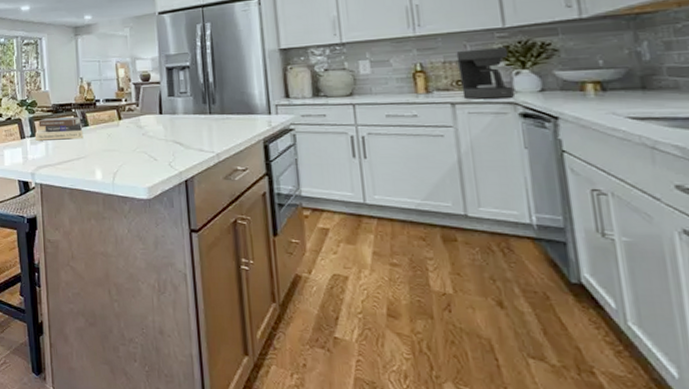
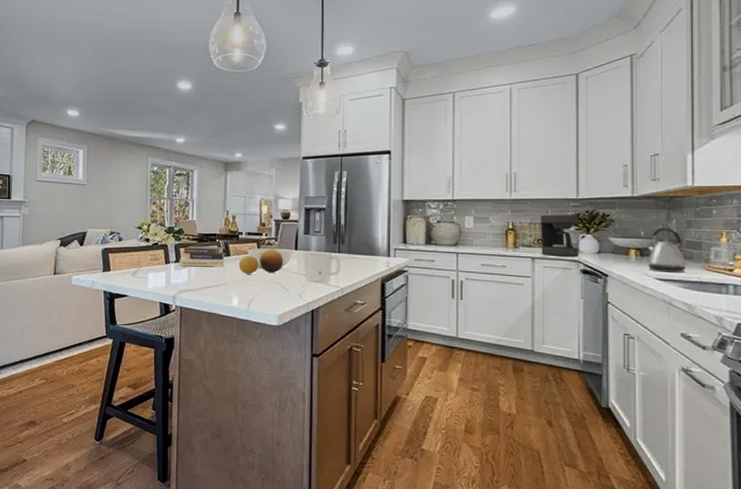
fruit: none [99,124,121,144] -> present [239,256,259,274]
bowl: none [107,114,158,138] -> present [247,248,293,269]
fruit: none [121,115,148,142] -> present [260,248,284,274]
mug: none [171,115,215,149] -> present [304,253,341,282]
kettle: none [611,52,673,109] -> present [647,227,688,273]

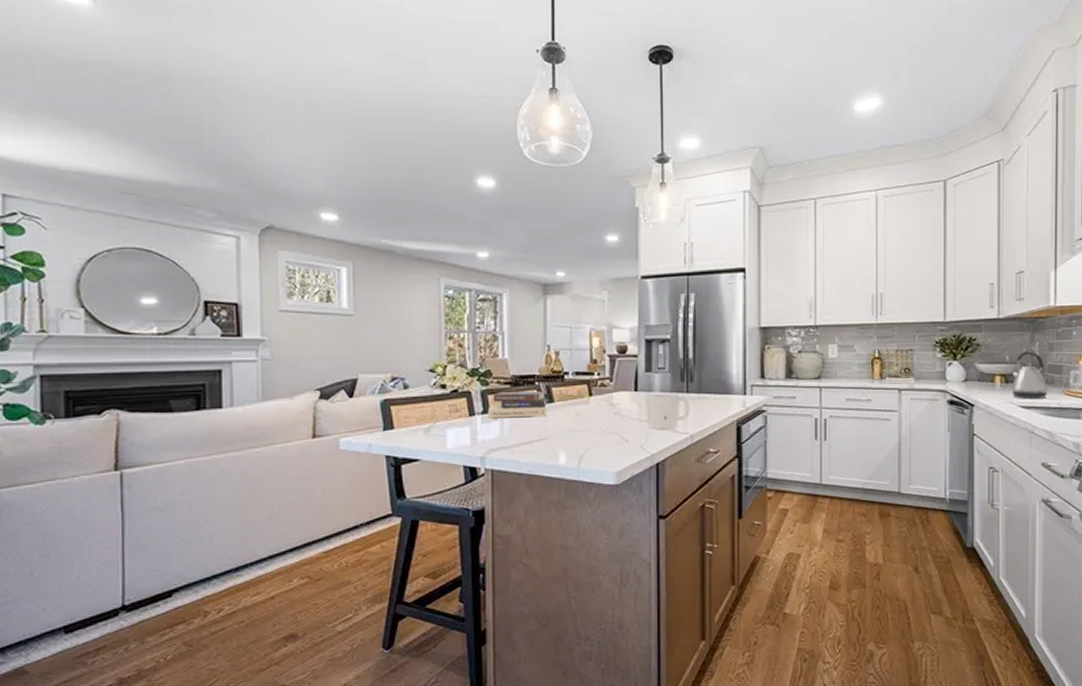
fruit: present [239,256,259,274] -> none [566,401,590,424]
bowl: present [247,248,293,269] -> none [576,390,632,416]
fruit: present [260,248,284,274] -> none [591,391,621,422]
coffee maker: present [540,214,578,258] -> none [907,340,946,387]

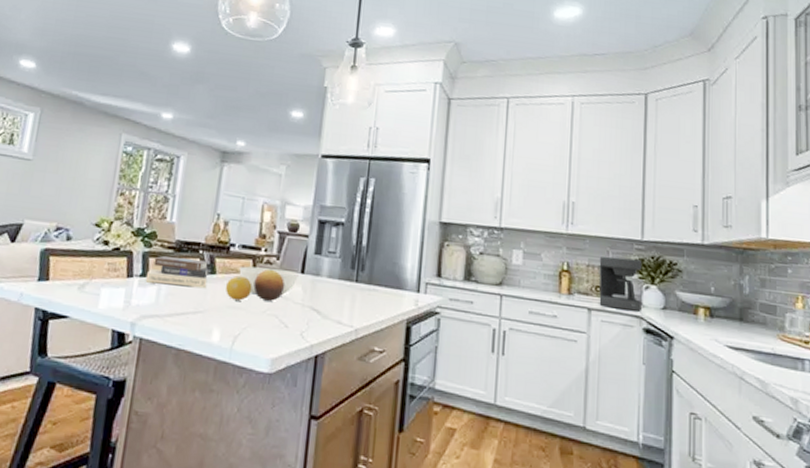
fruit: none [566,401,590,424] -> present [226,275,252,301]
bowl: none [576,390,632,416] -> present [239,266,299,296]
fruit: none [591,391,621,422] -> present [253,268,285,302]
mug: present [646,394,691,429] -> none [311,278,359,320]
coffee maker: none [907,340,946,387] -> present [599,256,643,312]
kettle: present [1011,351,1049,399] -> none [717,284,761,341]

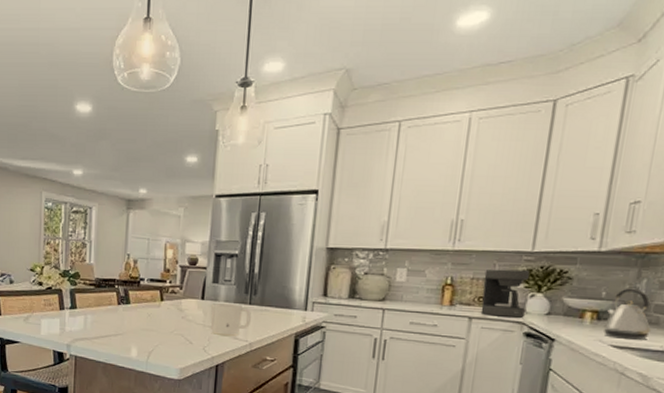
books: present [145,256,209,288] -> none [74,292,124,316]
fruit: present [226,275,252,301] -> none [139,304,161,324]
bowl: present [239,266,299,296] -> none [149,296,199,319]
fruit: present [253,268,285,302] -> none [162,297,188,324]
mug: none [311,278,359,320] -> present [211,303,252,336]
kettle: none [717,284,761,341] -> present [603,288,652,340]

